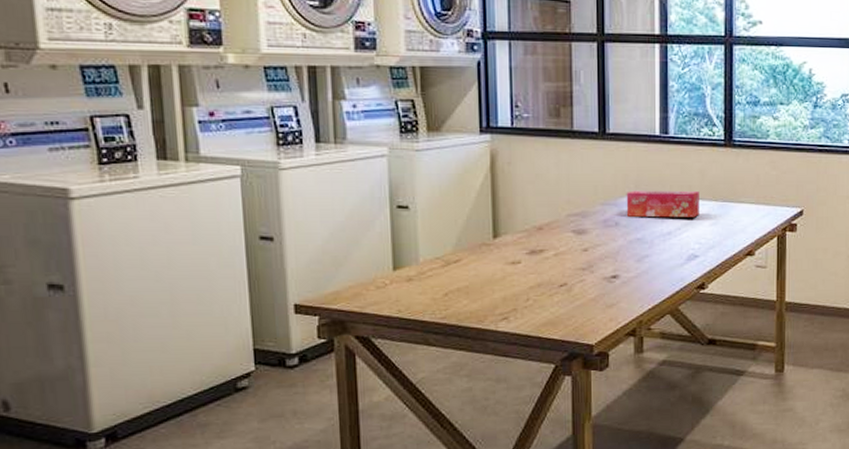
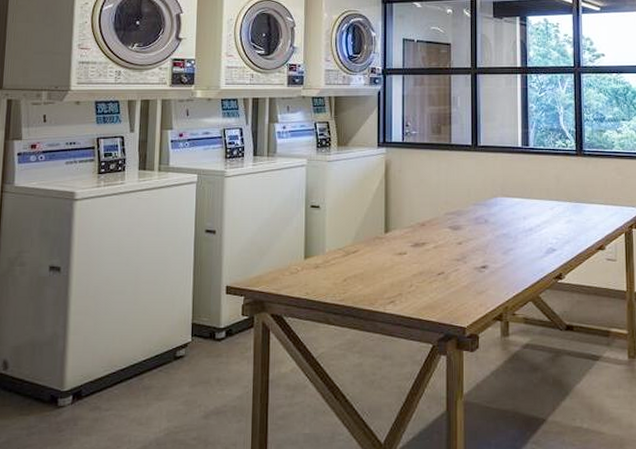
tissue box: present [626,190,699,218] -> none [494,193,556,216]

